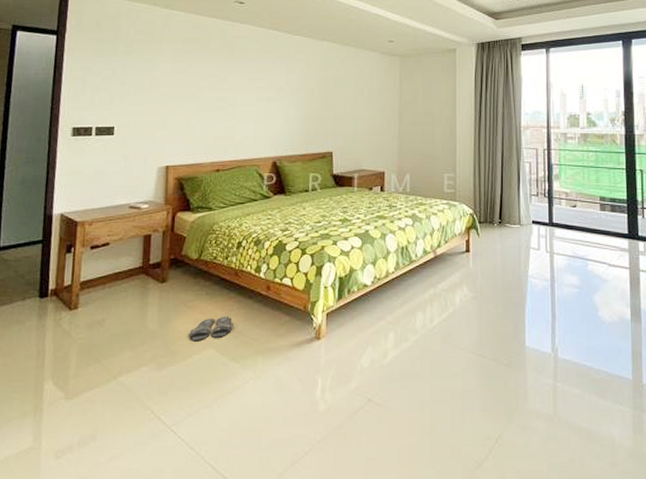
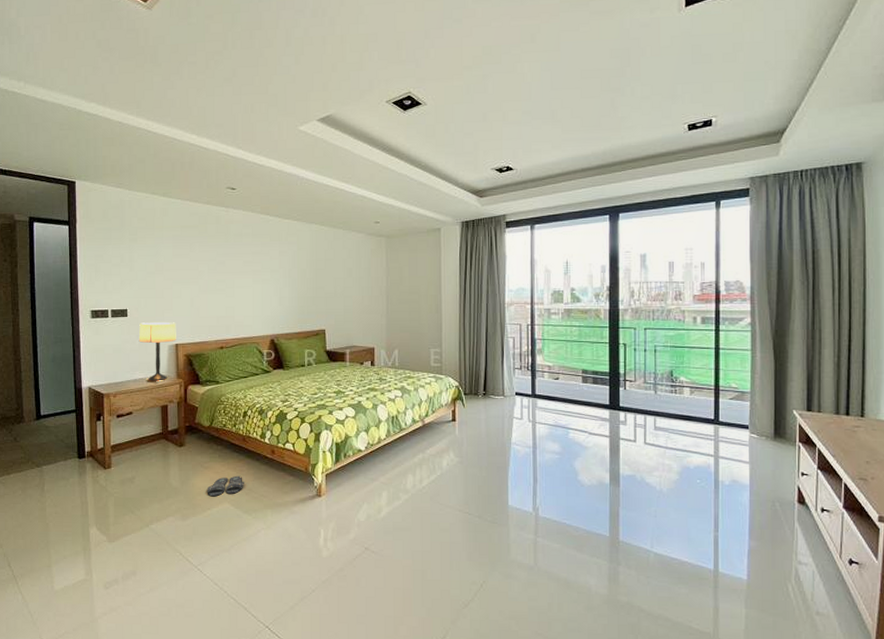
table lamp: none [124,142,169,207] -> present [138,322,176,381]

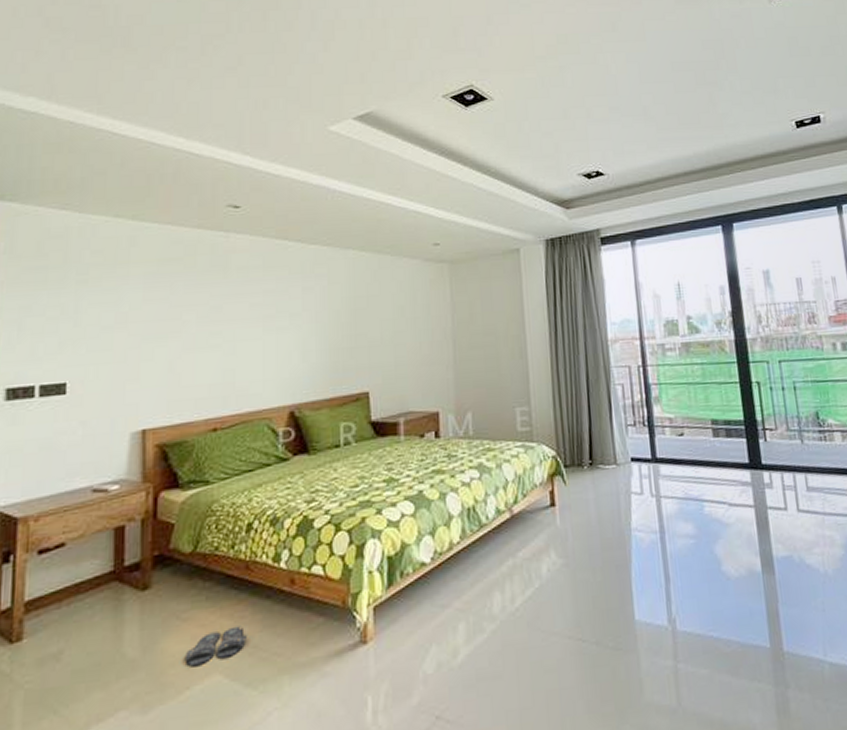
table lamp: present [138,322,176,381] -> none [82,397,144,491]

